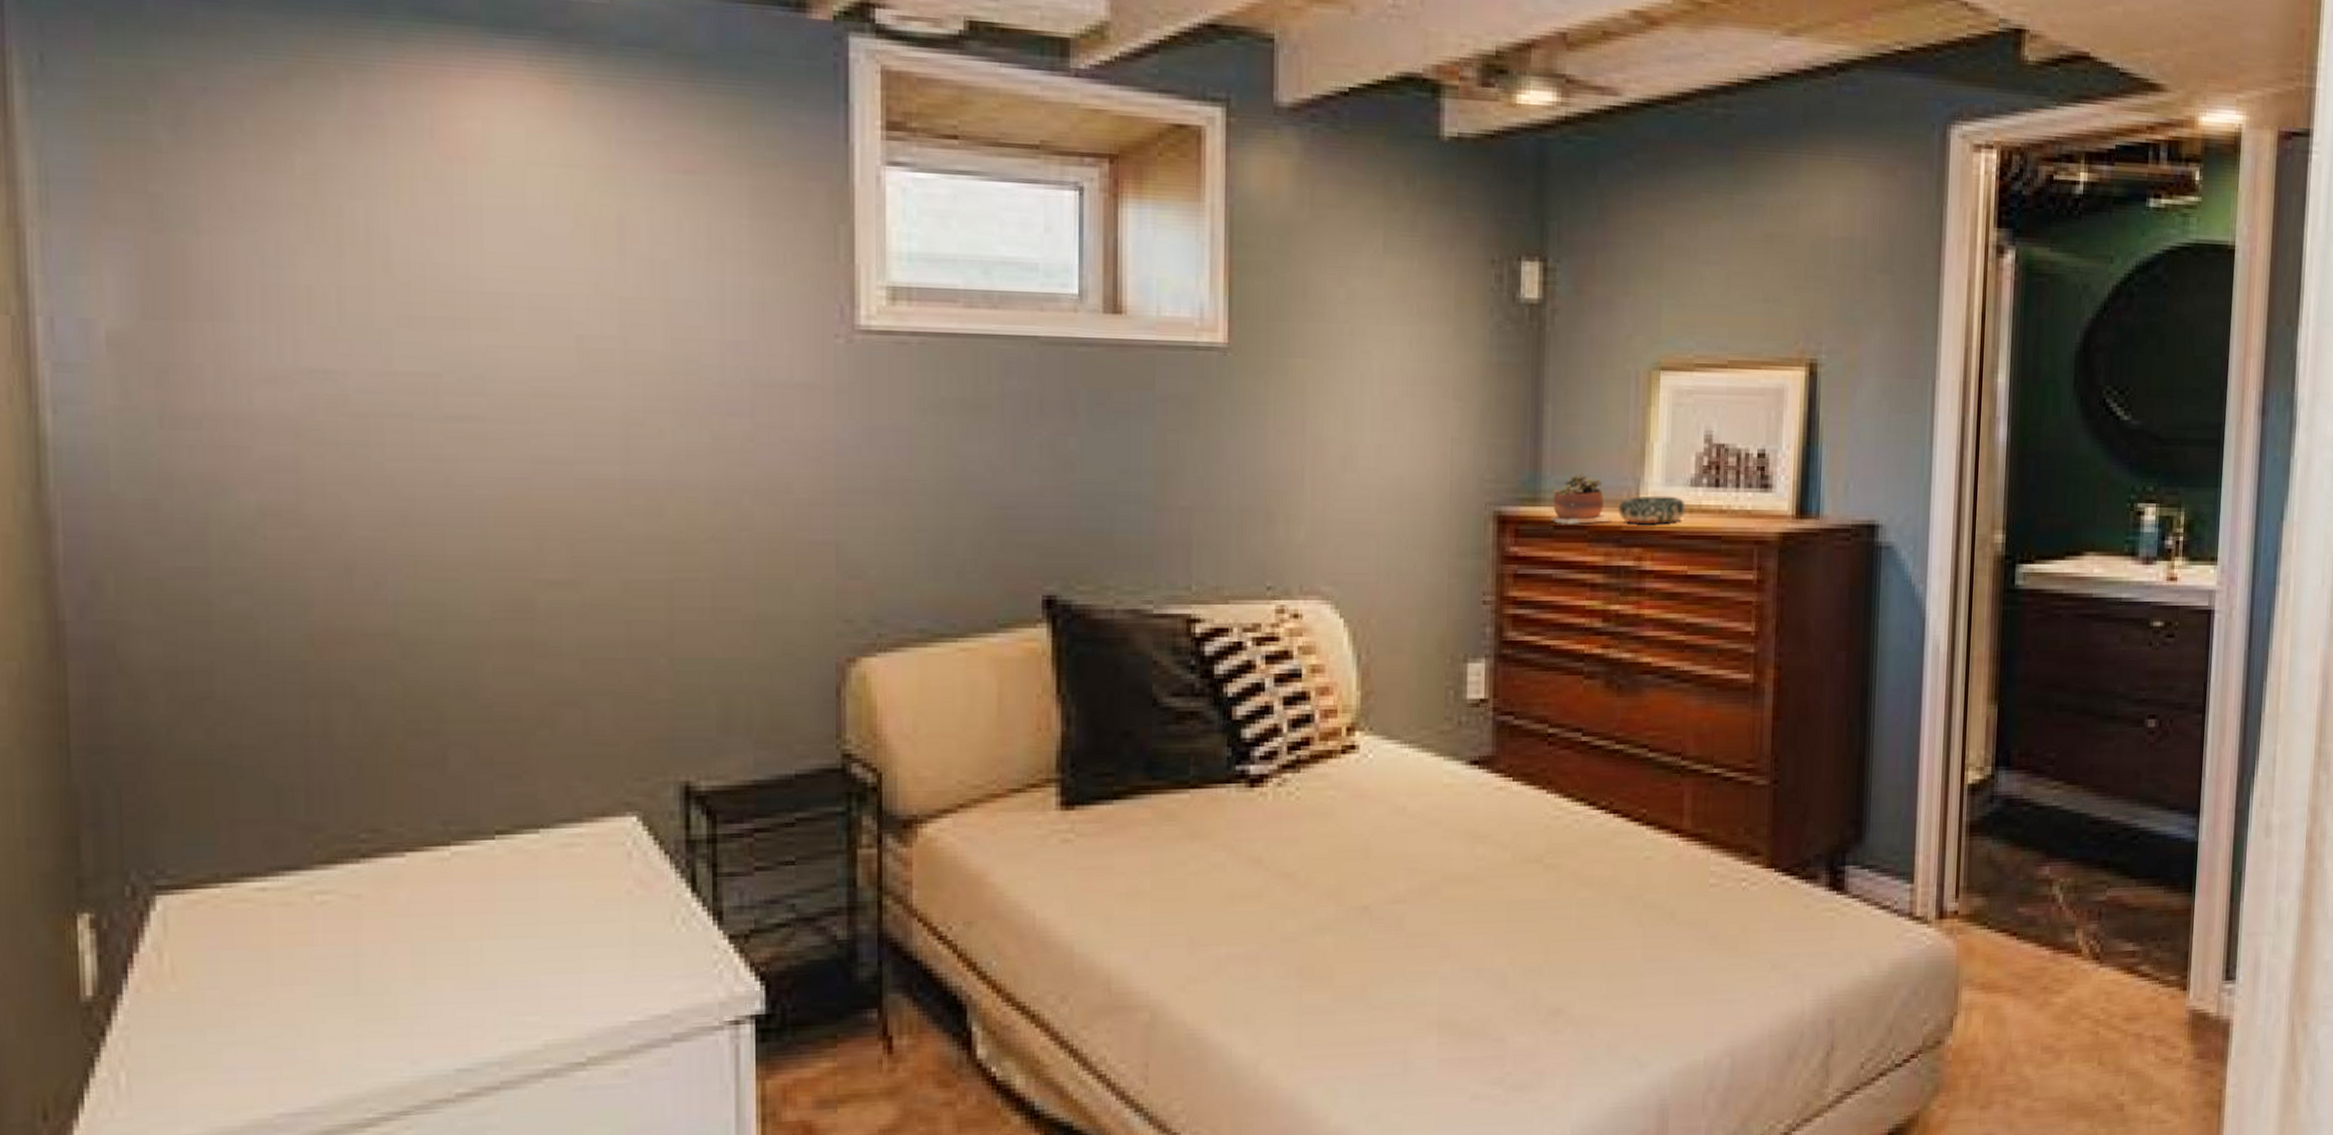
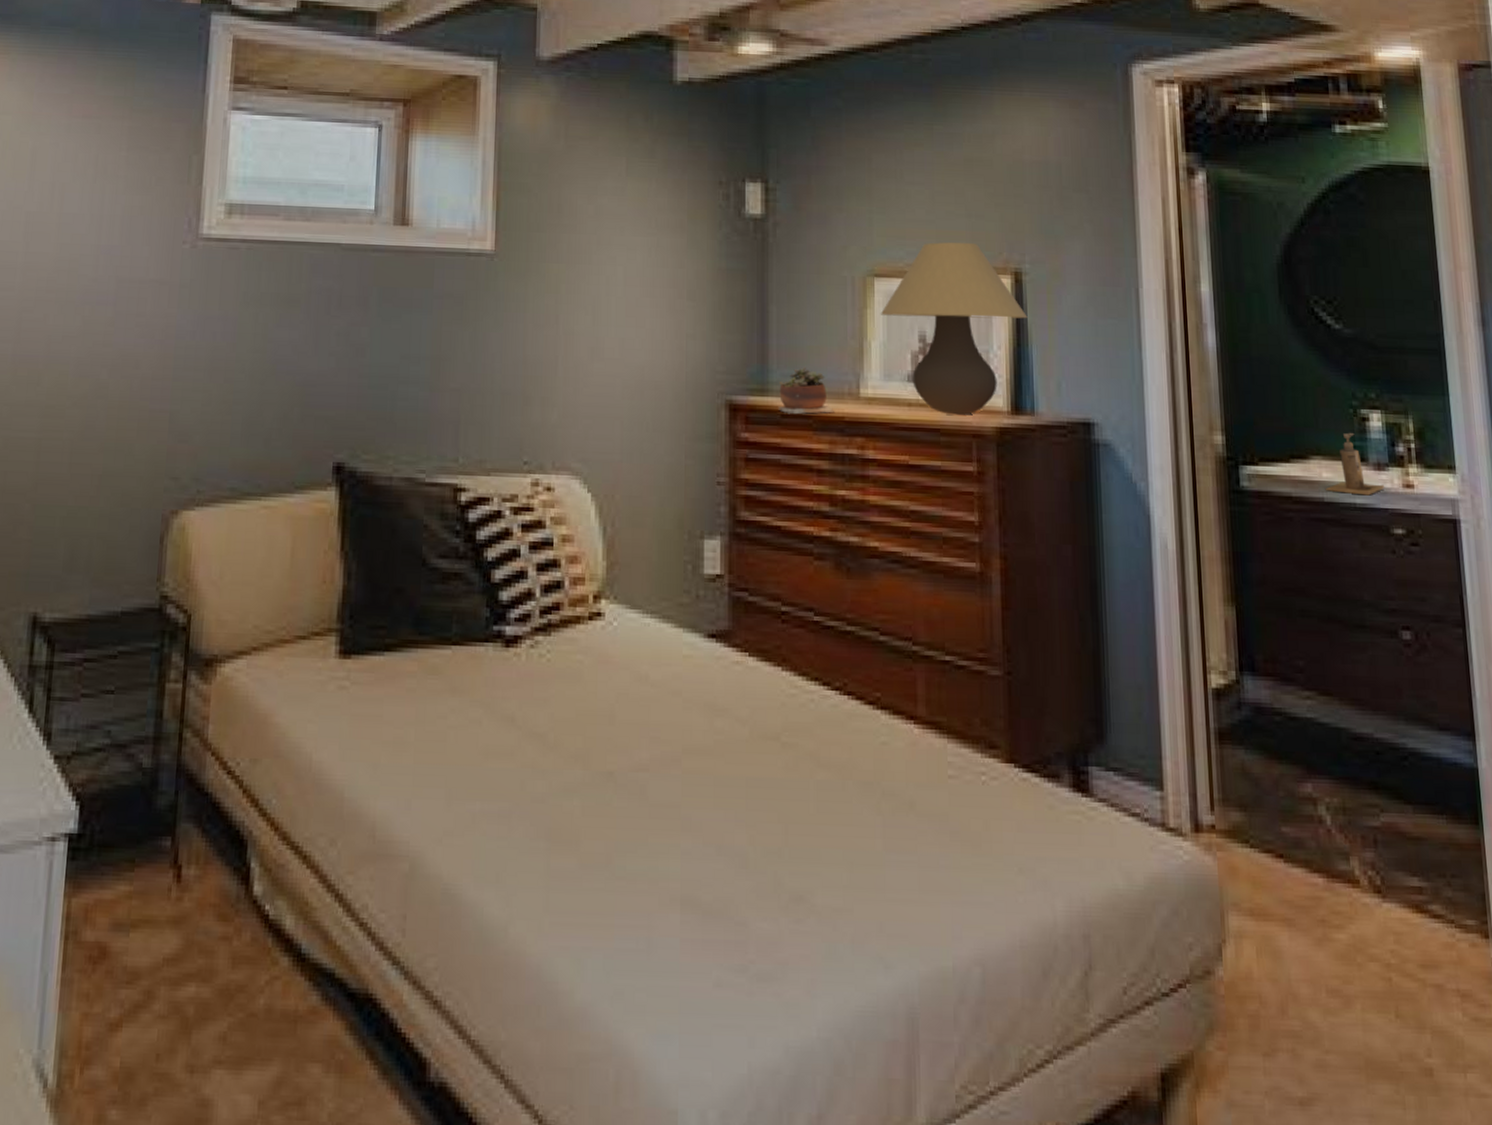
decorative bowl: present [1617,495,1687,525] -> none [839,389,905,417]
table lamp: none [1664,330,1820,521] -> present [880,242,1028,415]
soap dispenser: none [2094,527,2151,590] -> present [1325,432,1385,496]

